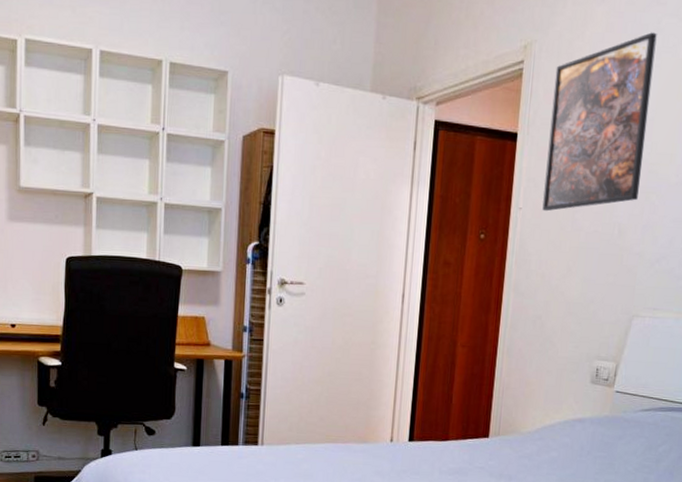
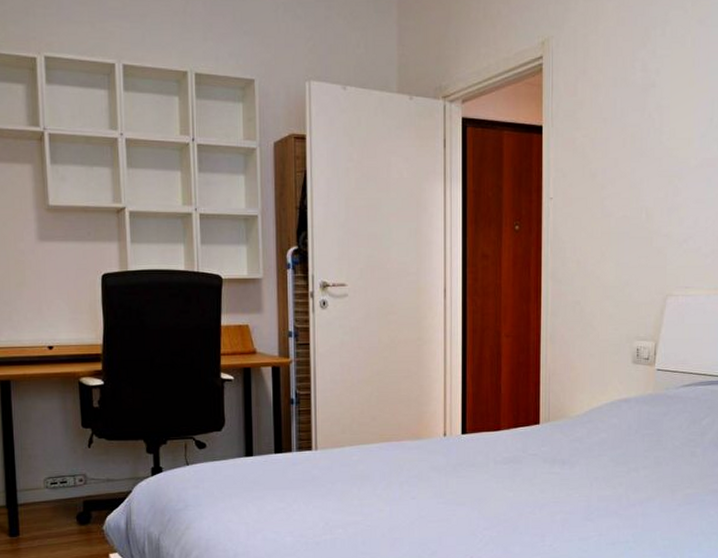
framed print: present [542,32,657,212] -> none [572,24,665,200]

